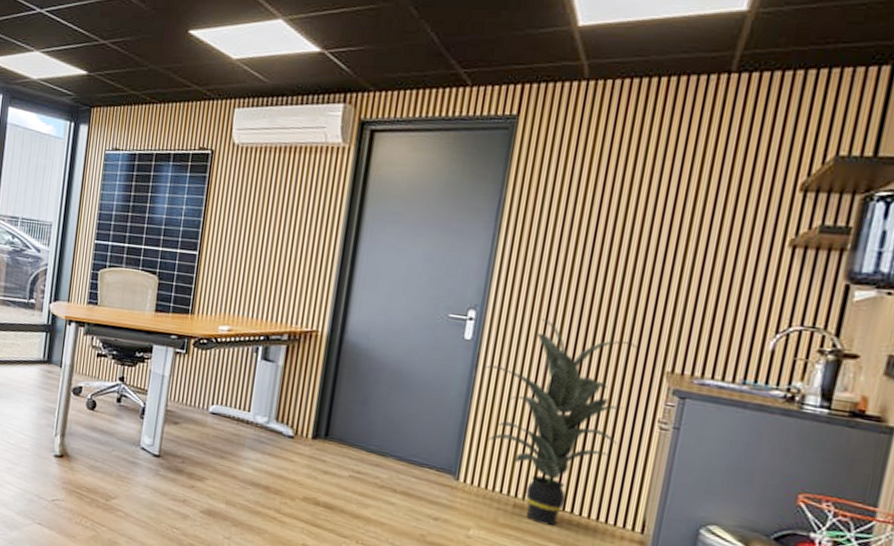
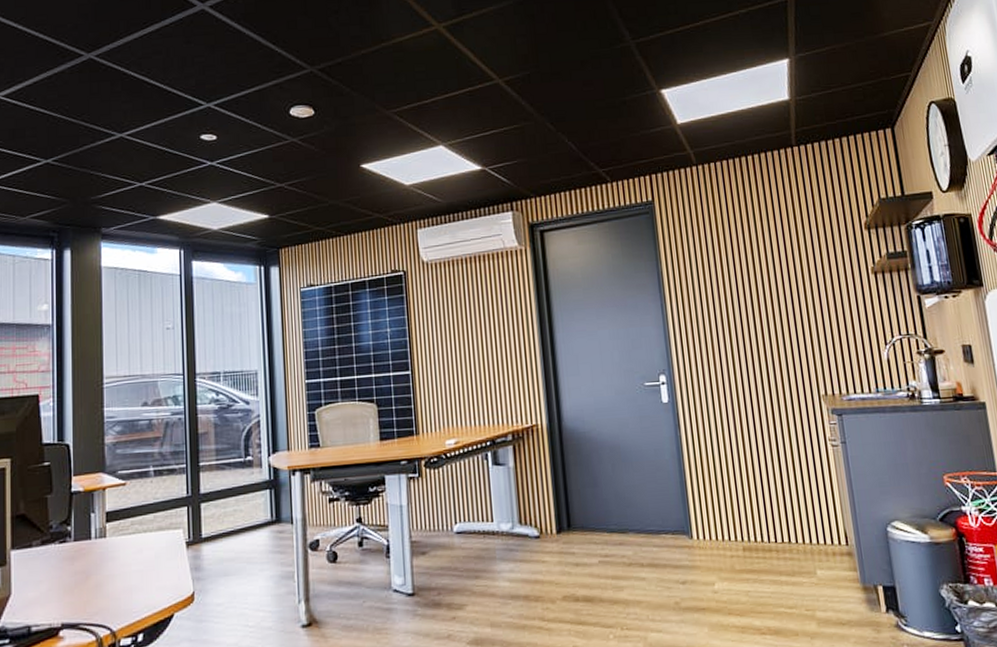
indoor plant: present [482,319,640,527] -> none [684,370,805,561]

